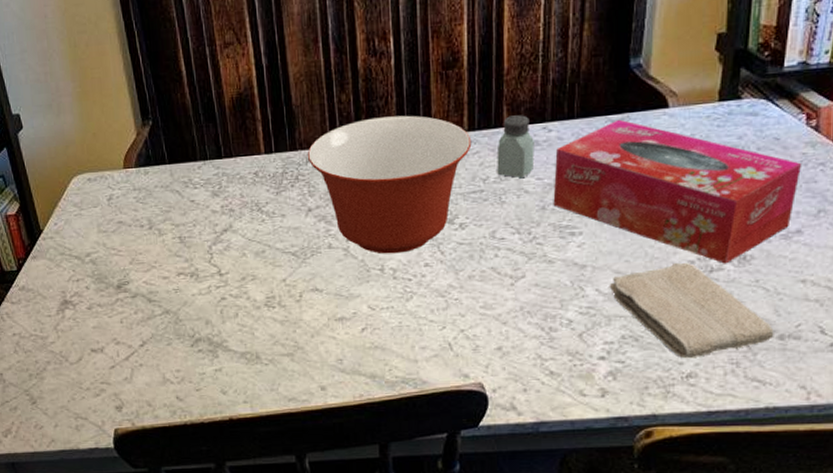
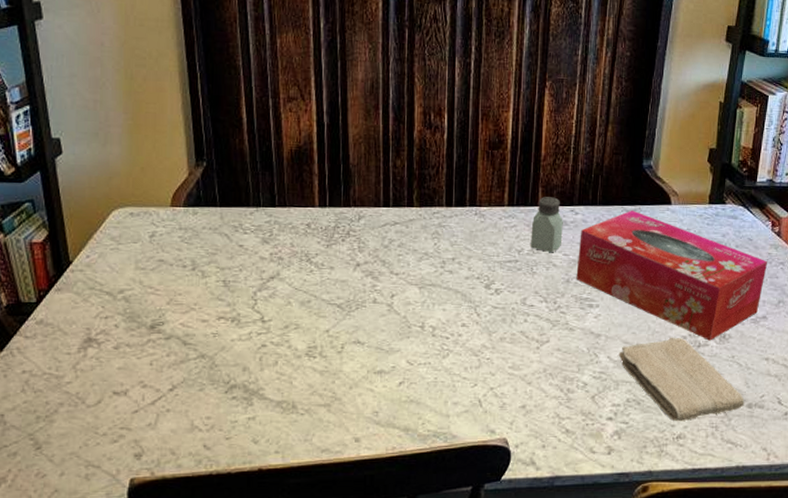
mixing bowl: present [307,115,472,254] -> none [360,184,510,313]

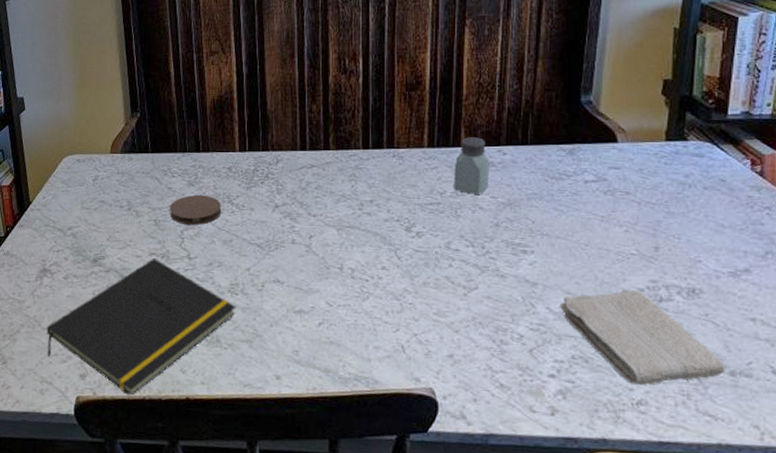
notepad: none [92,323,314,472] -> present [46,258,237,396]
coaster: none [240,252,300,286] -> present [169,194,222,226]
tissue box: present [576,210,768,341] -> none [506,149,749,295]

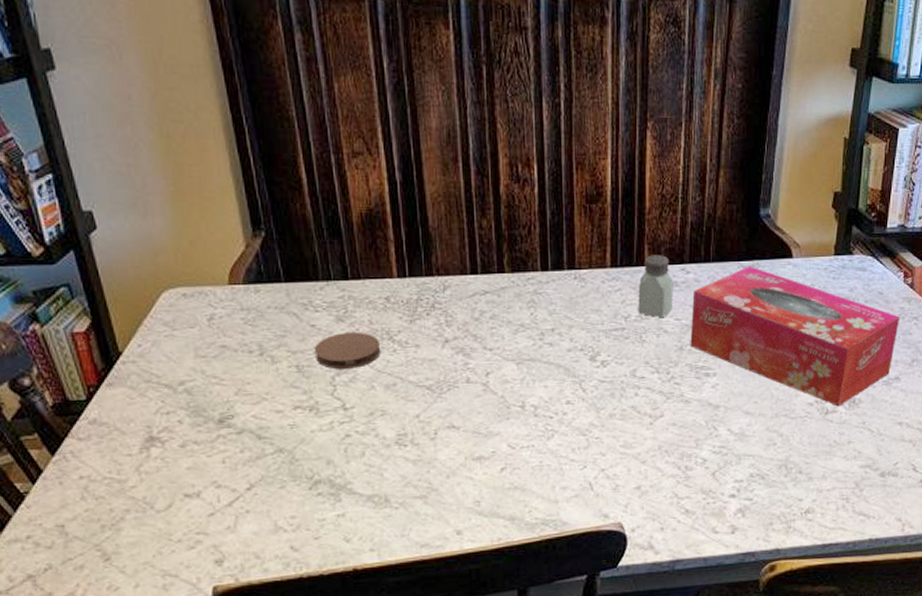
notepad: present [46,258,237,396] -> none [162,412,406,576]
tissue box: none [506,149,749,295] -> present [690,266,900,407]
washcloth: present [559,289,725,386] -> none [739,404,877,496]

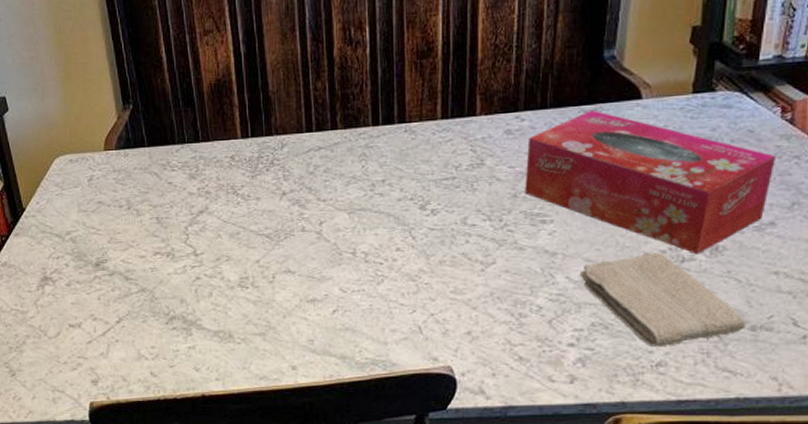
coaster: present [314,331,382,370] -> none [171,187,227,221]
saltshaker: present [638,255,673,318] -> none [469,104,507,167]
washcloth: none [739,404,877,496] -> present [579,251,746,348]

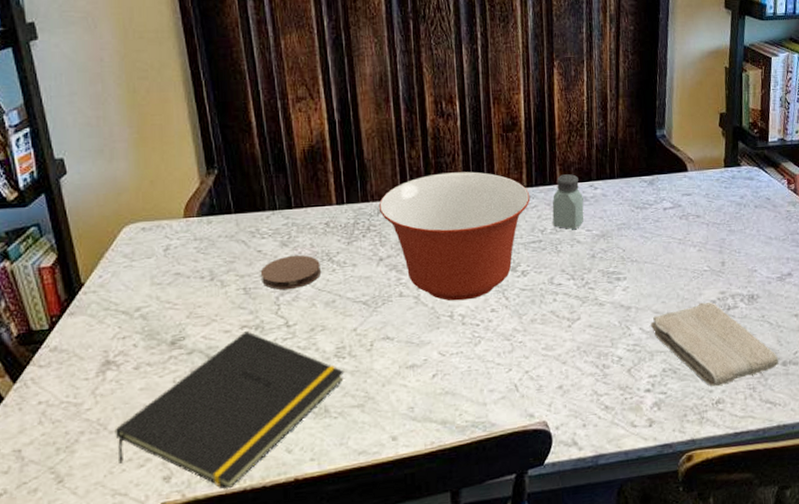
notepad: none [53,258,248,397] -> present [115,331,345,490]
coaster: none [171,187,227,221] -> present [260,254,322,290]
mixing bowl: none [282,103,445,238] -> present [378,171,531,301]
saltshaker: none [469,104,507,167] -> present [552,174,584,230]
tissue box: present [525,109,777,254] -> none [601,180,788,303]

